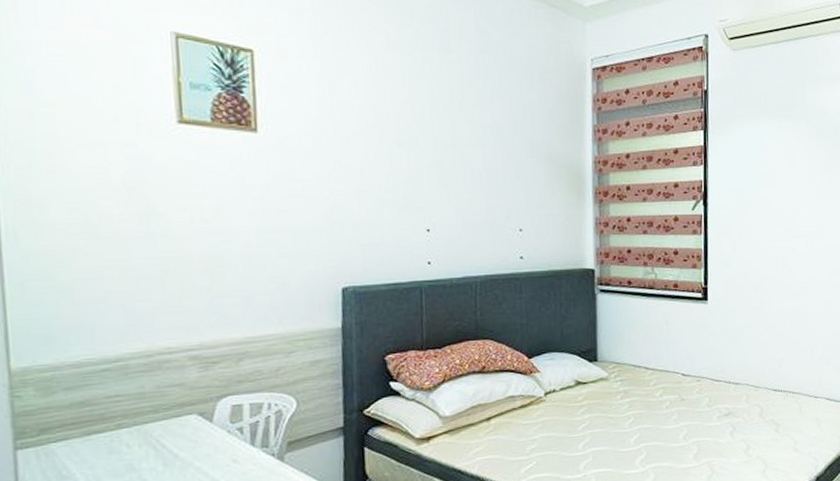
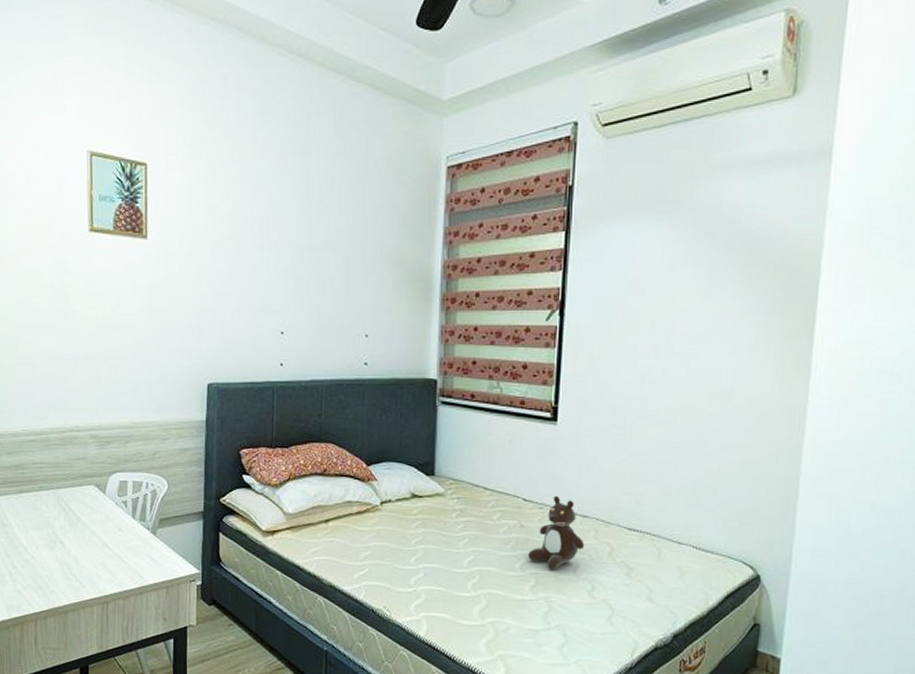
stuffed animal: none [690,367,739,437] -> present [528,495,585,570]

